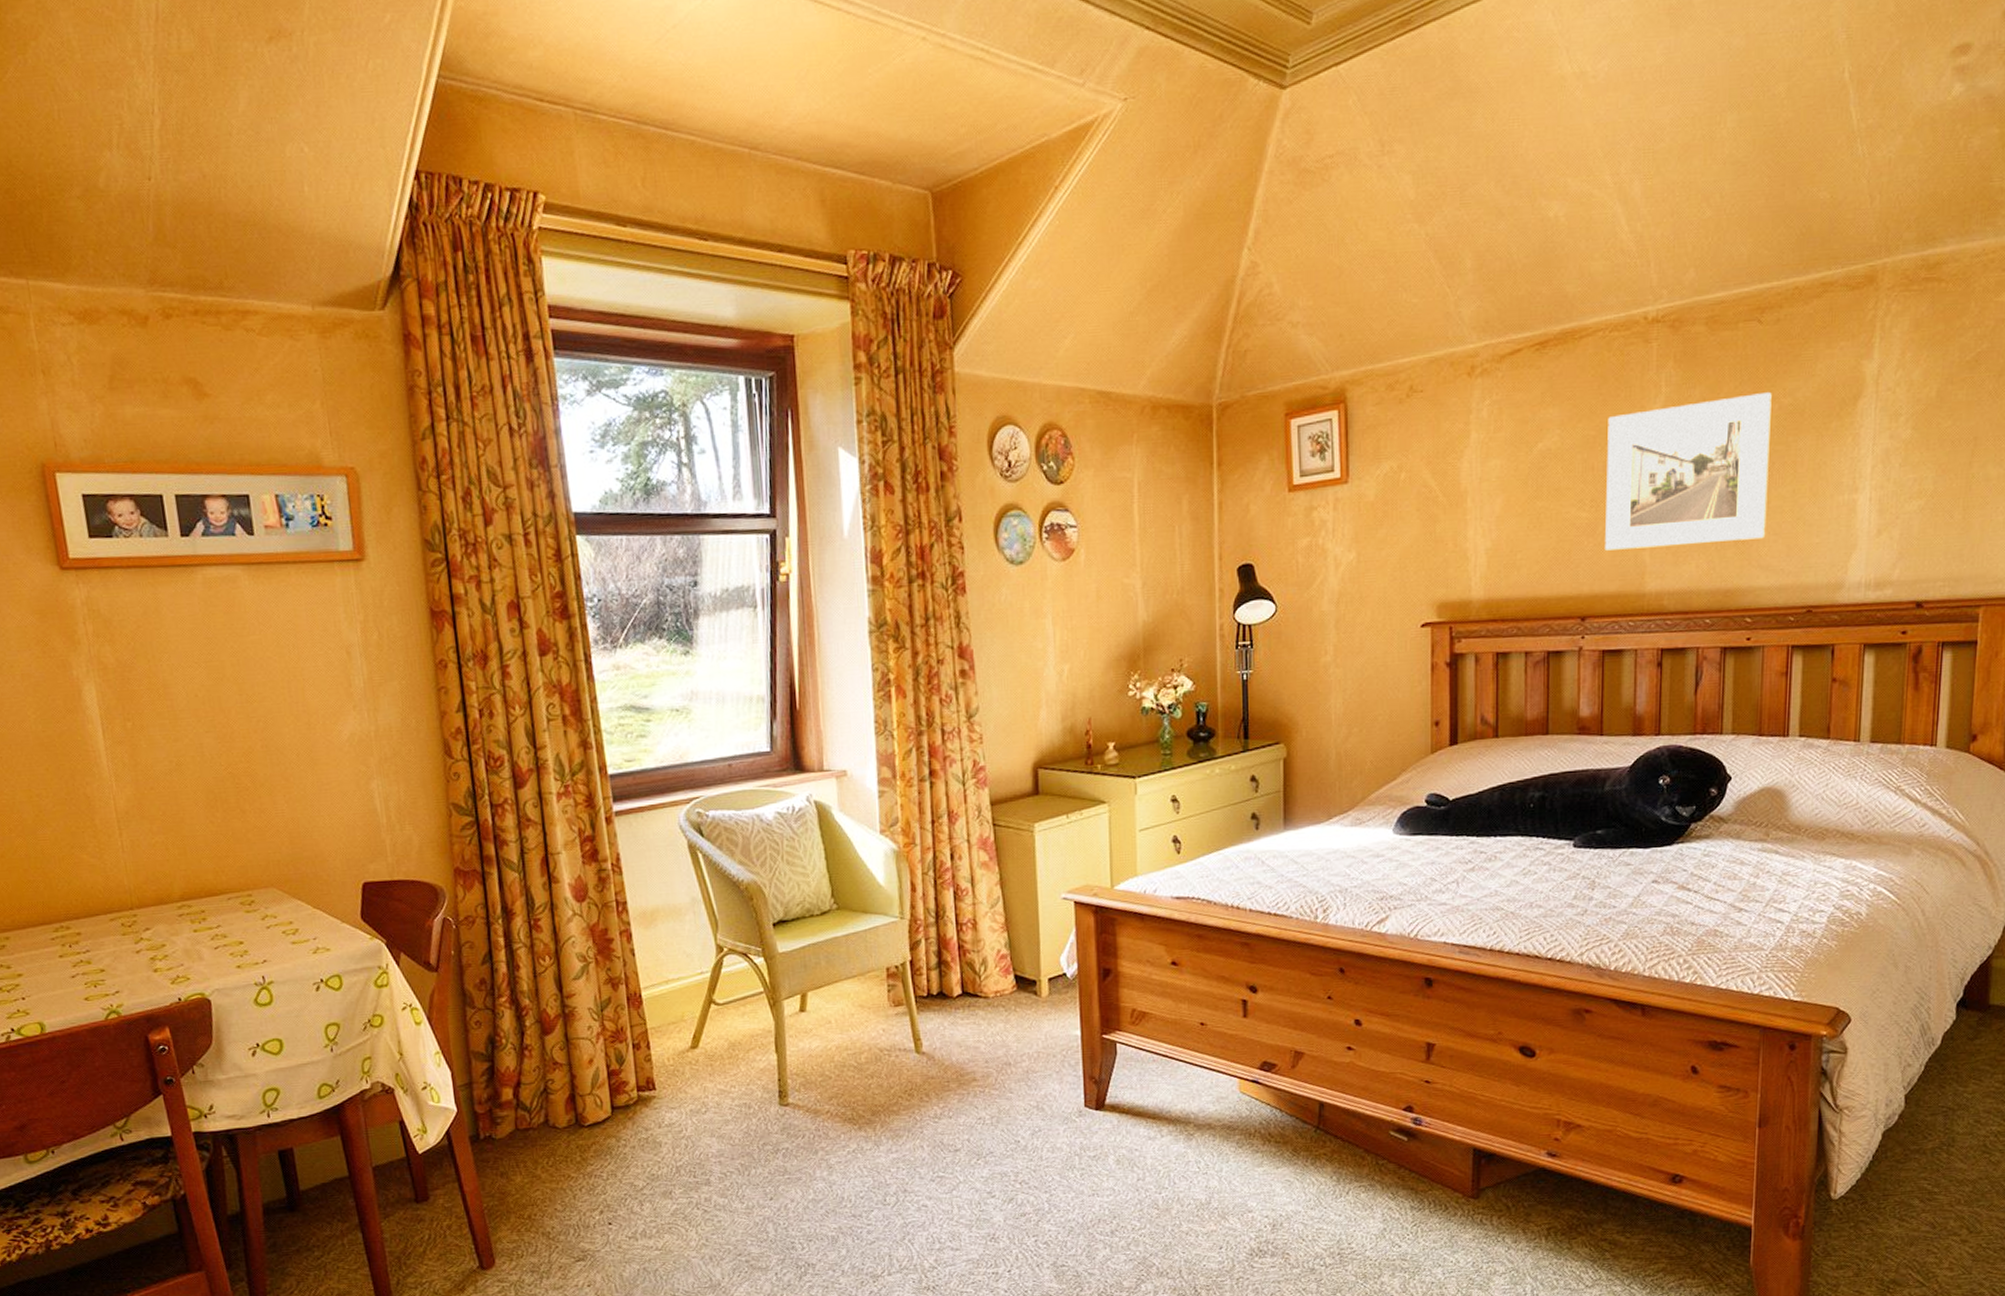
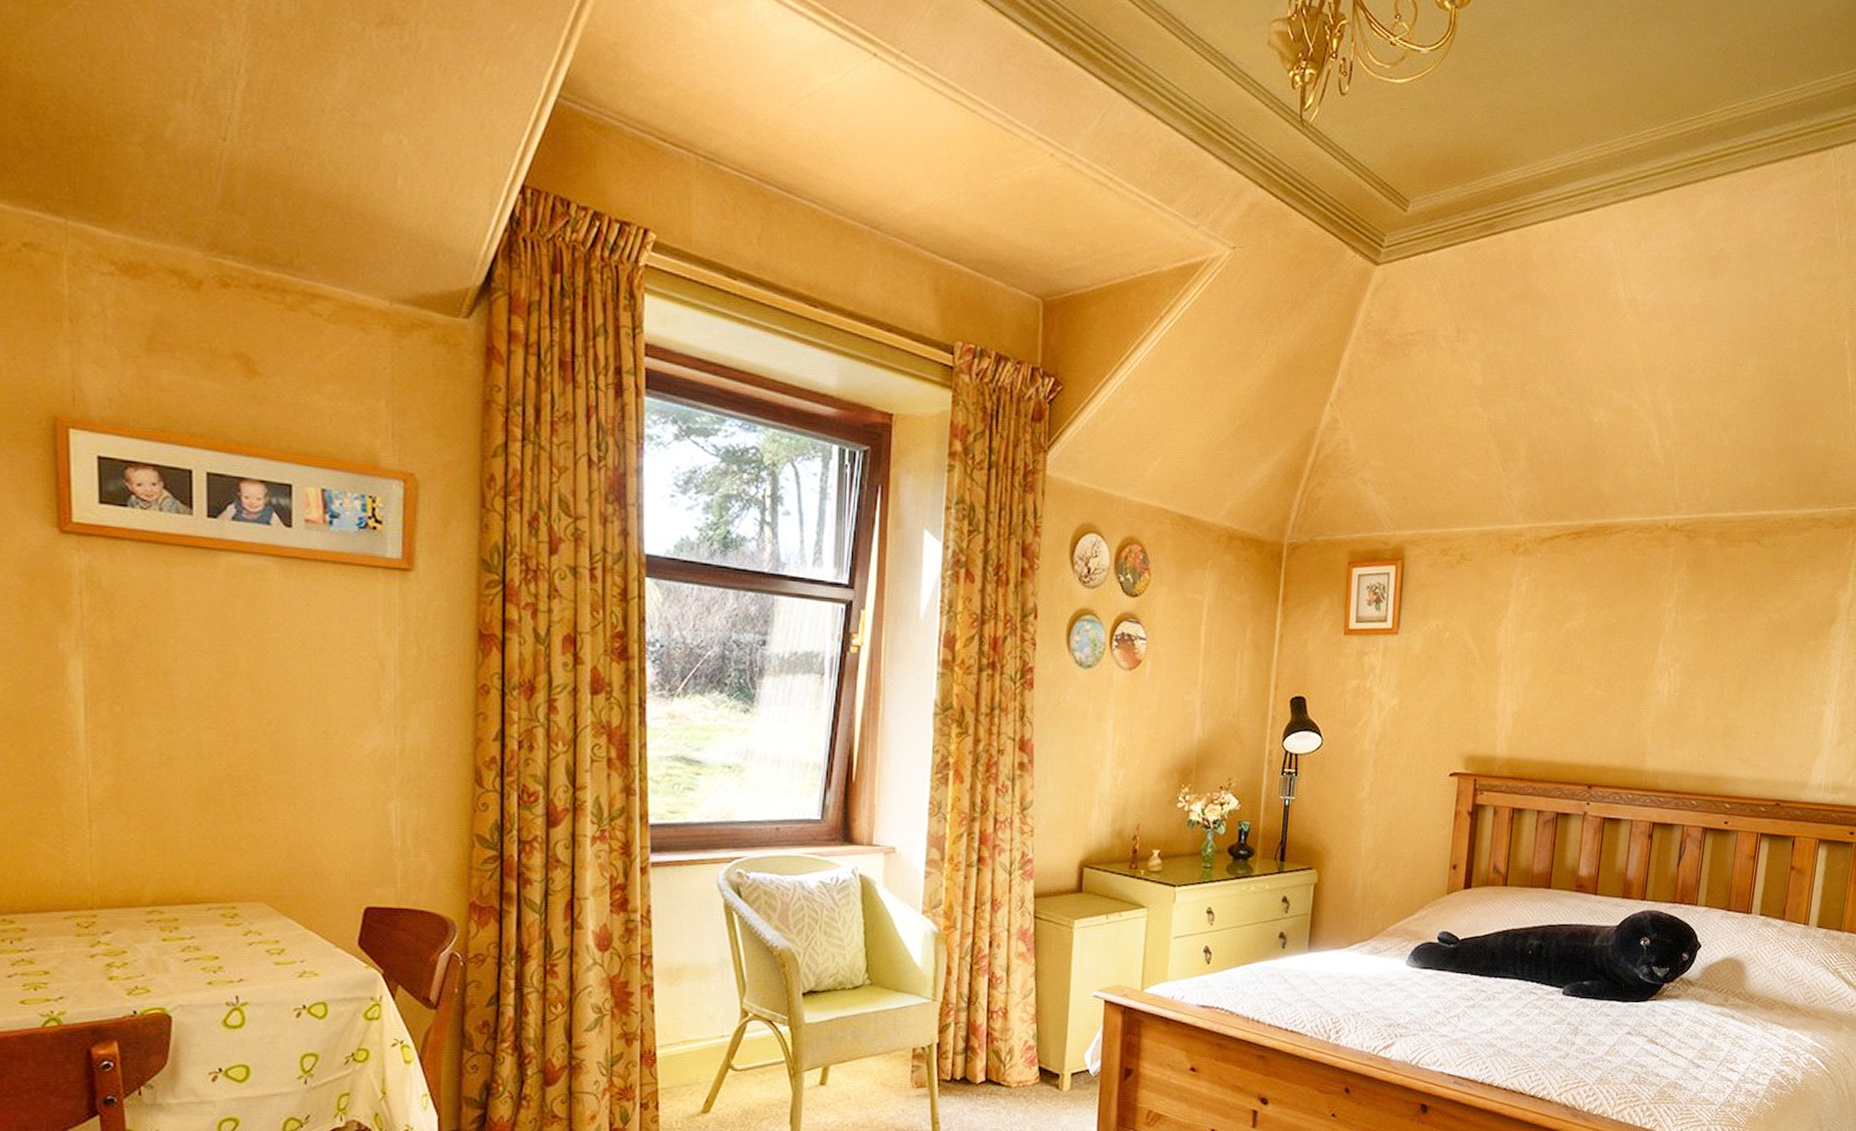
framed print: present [1605,392,1772,551] -> none [1614,606,1764,735]

